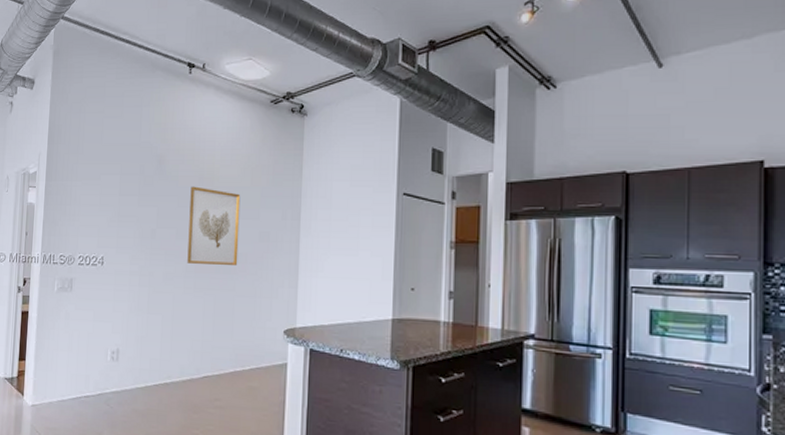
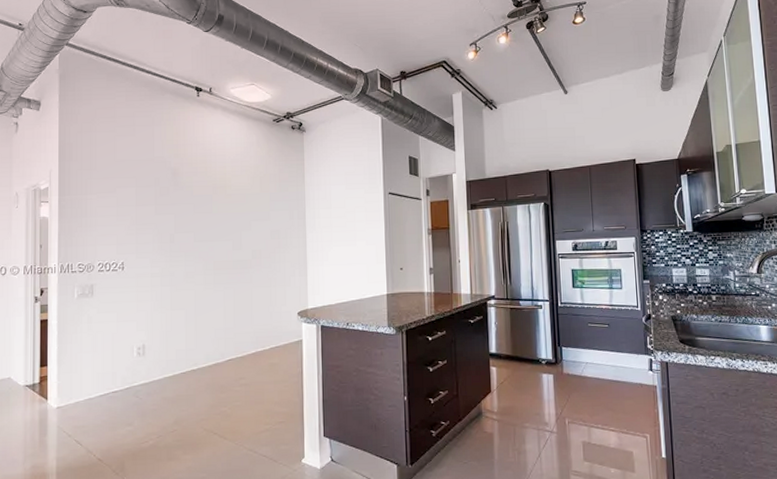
wall art: present [187,186,241,265] -> none [205,194,253,262]

